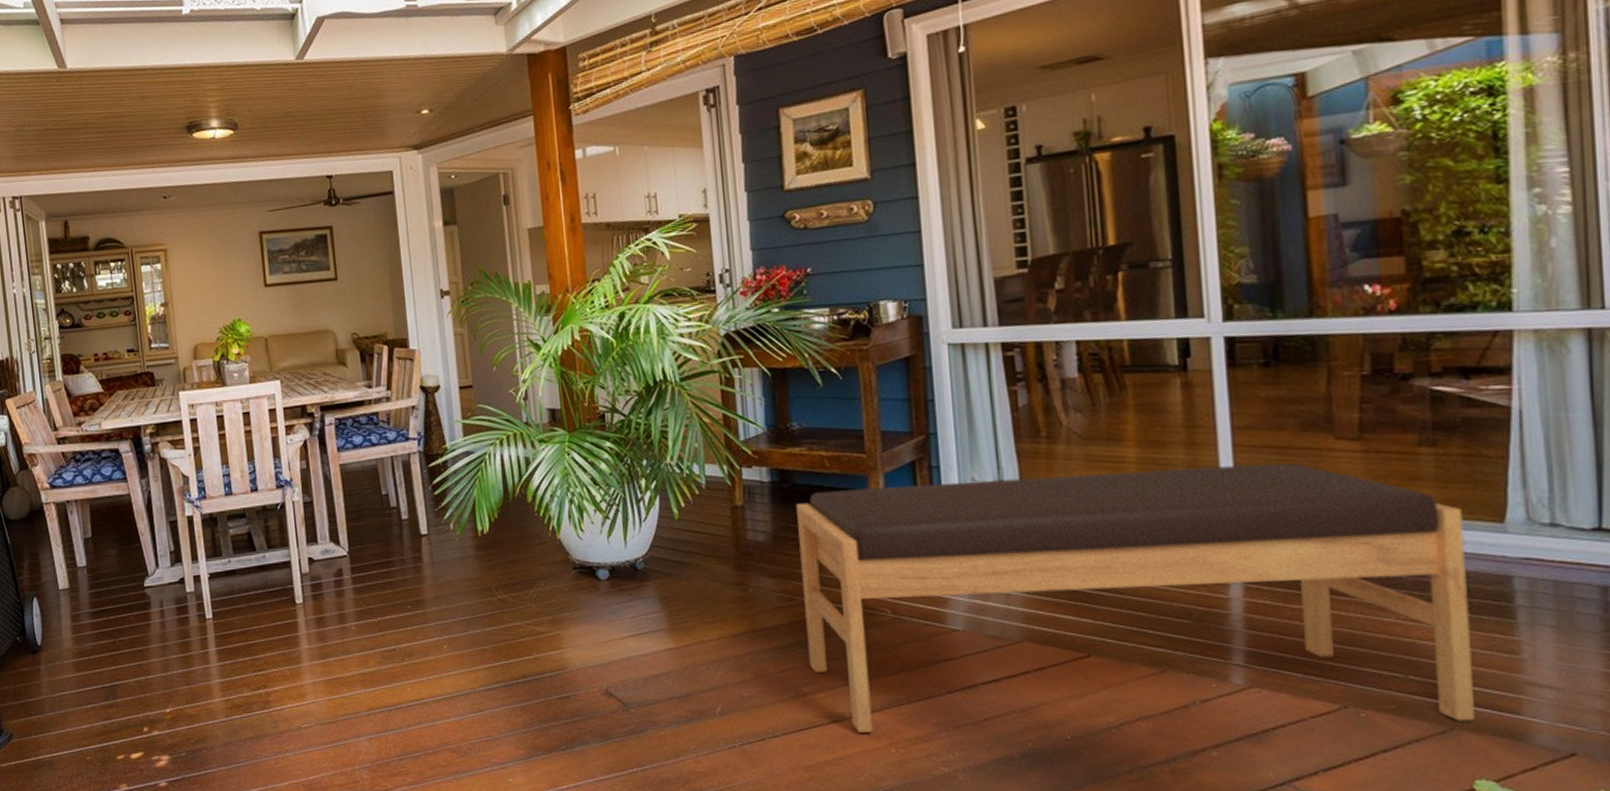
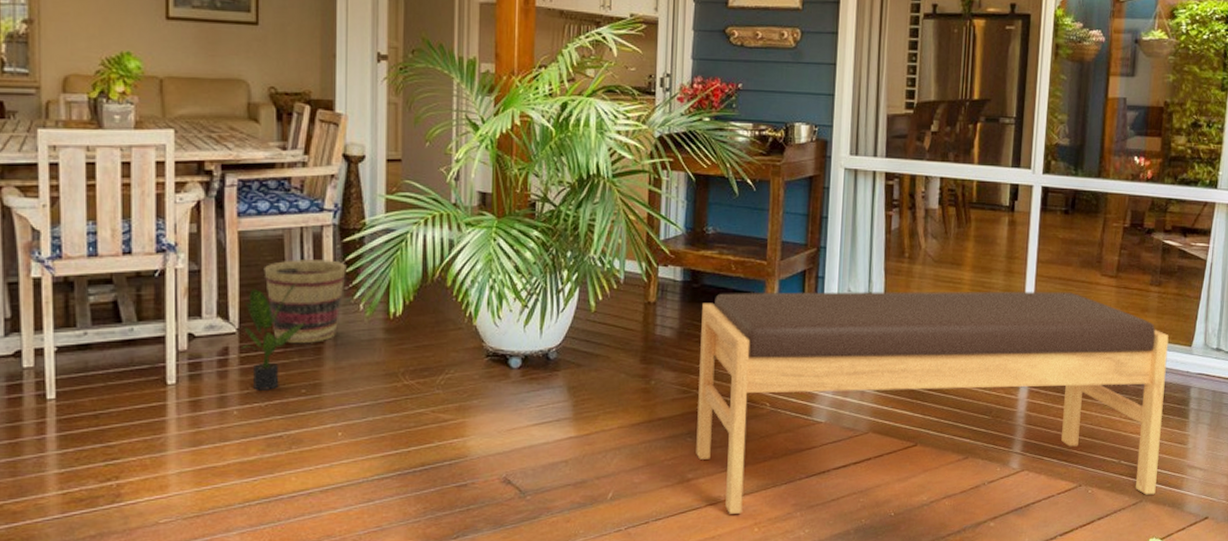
potted plant: none [352,507,405,607] -> present [241,282,306,390]
basket: none [364,484,435,564] -> present [264,260,346,344]

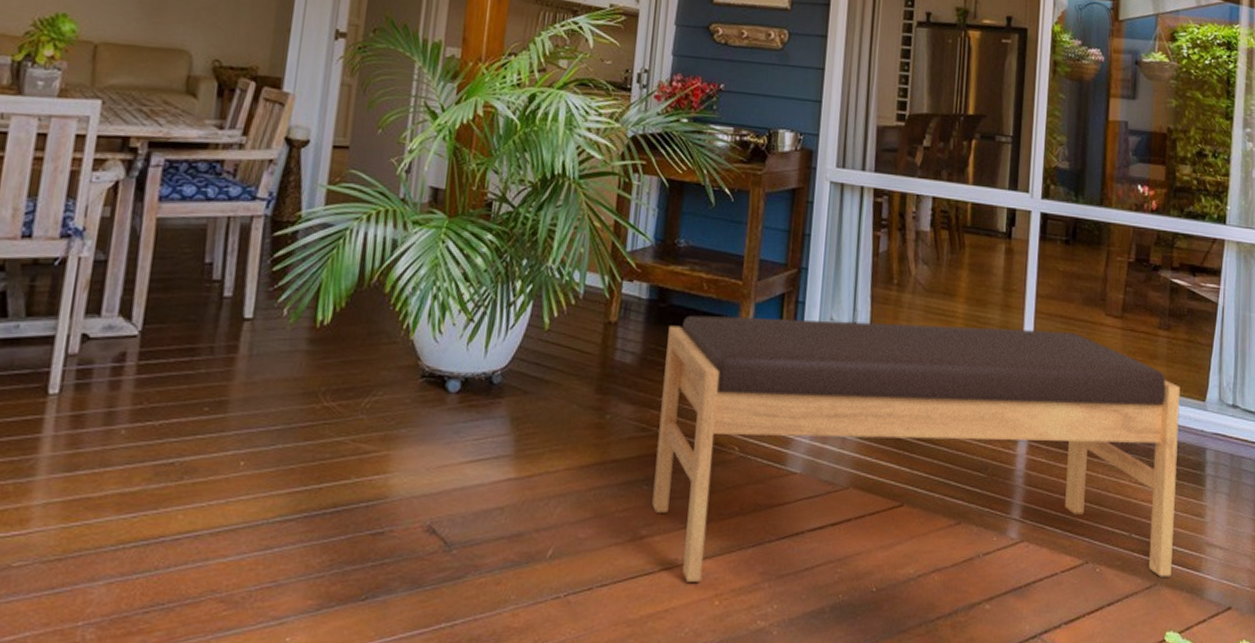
potted plant: present [241,282,306,390] -> none [140,279,221,406]
basket: present [264,260,346,344] -> none [179,253,274,353]

